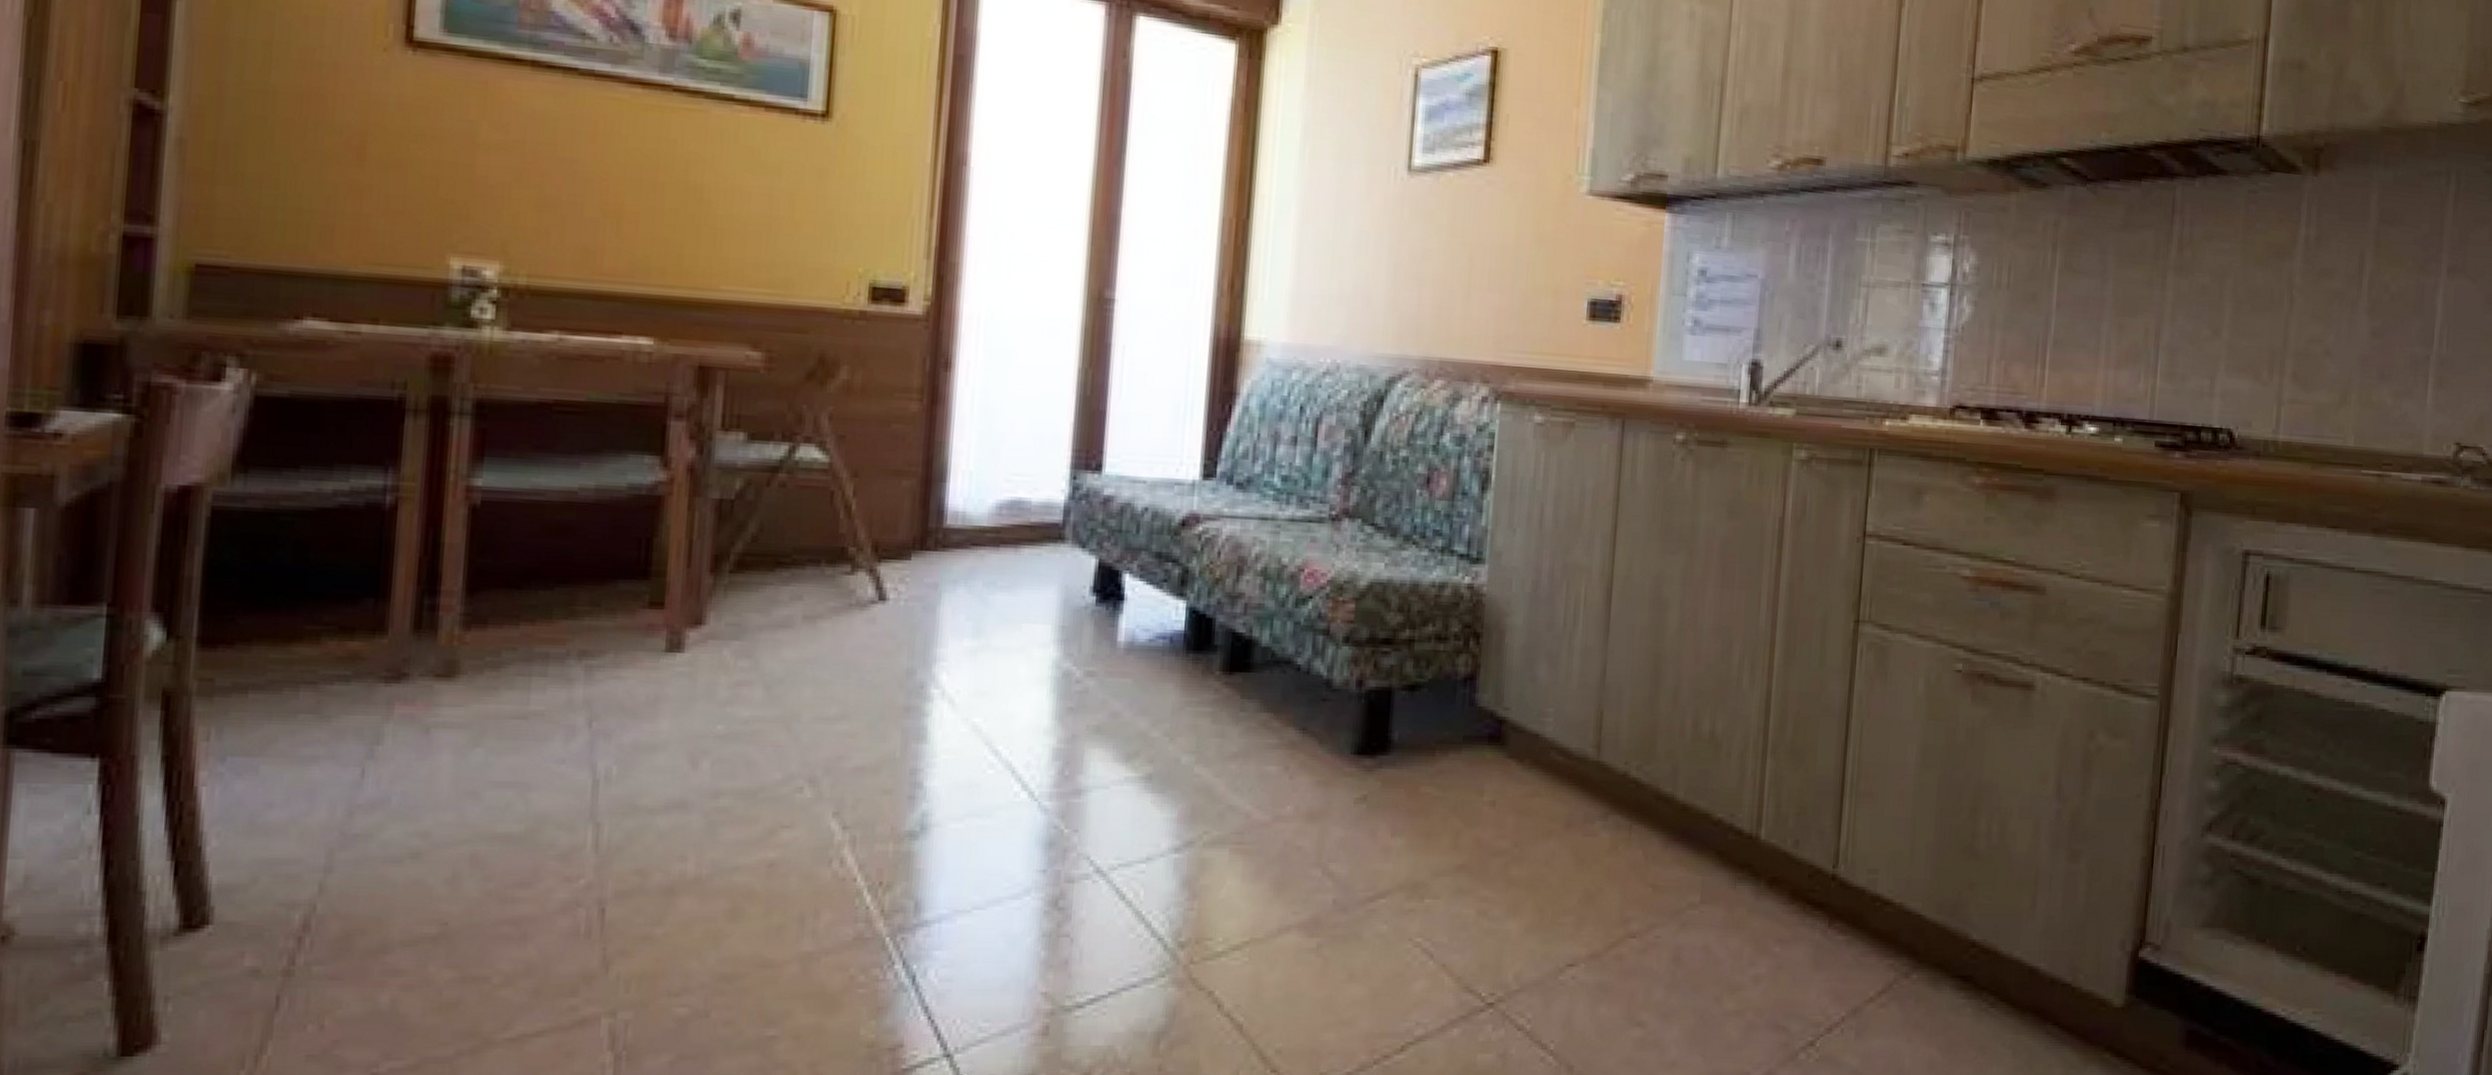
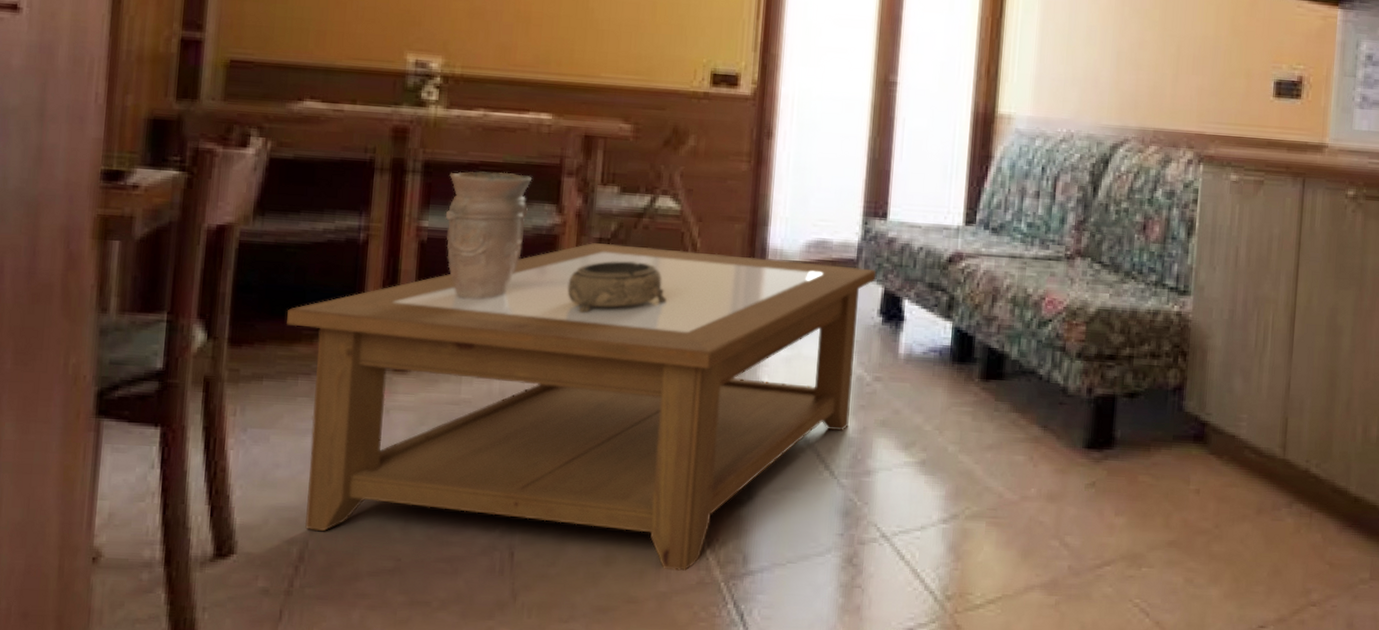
coffee table: none [282,504,1088,924] -> present [287,242,876,571]
vase: none [505,413,626,581] -> present [445,171,531,300]
decorative bowl: none [676,529,811,597] -> present [567,261,667,314]

